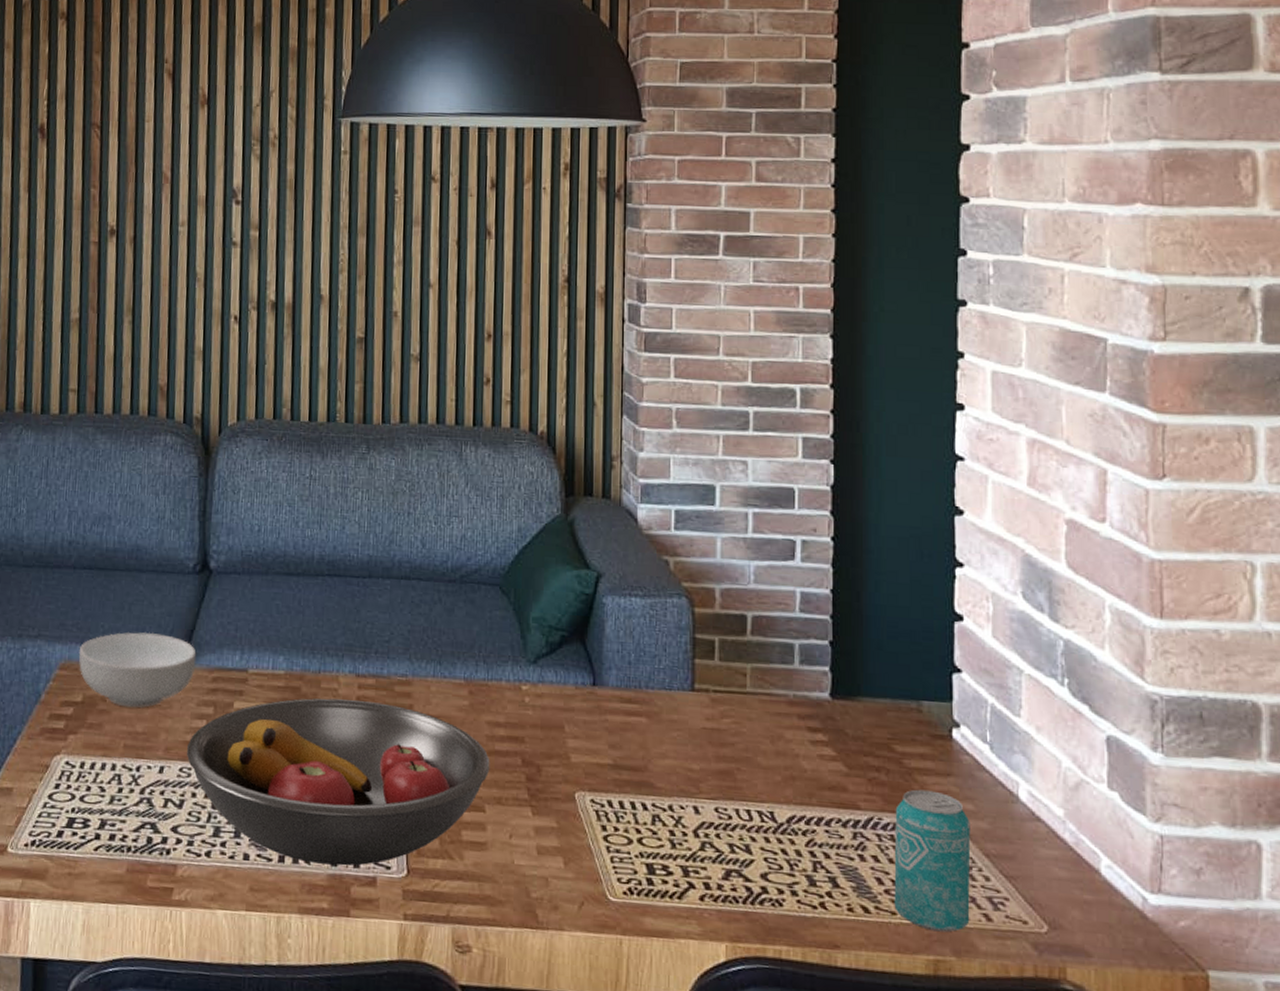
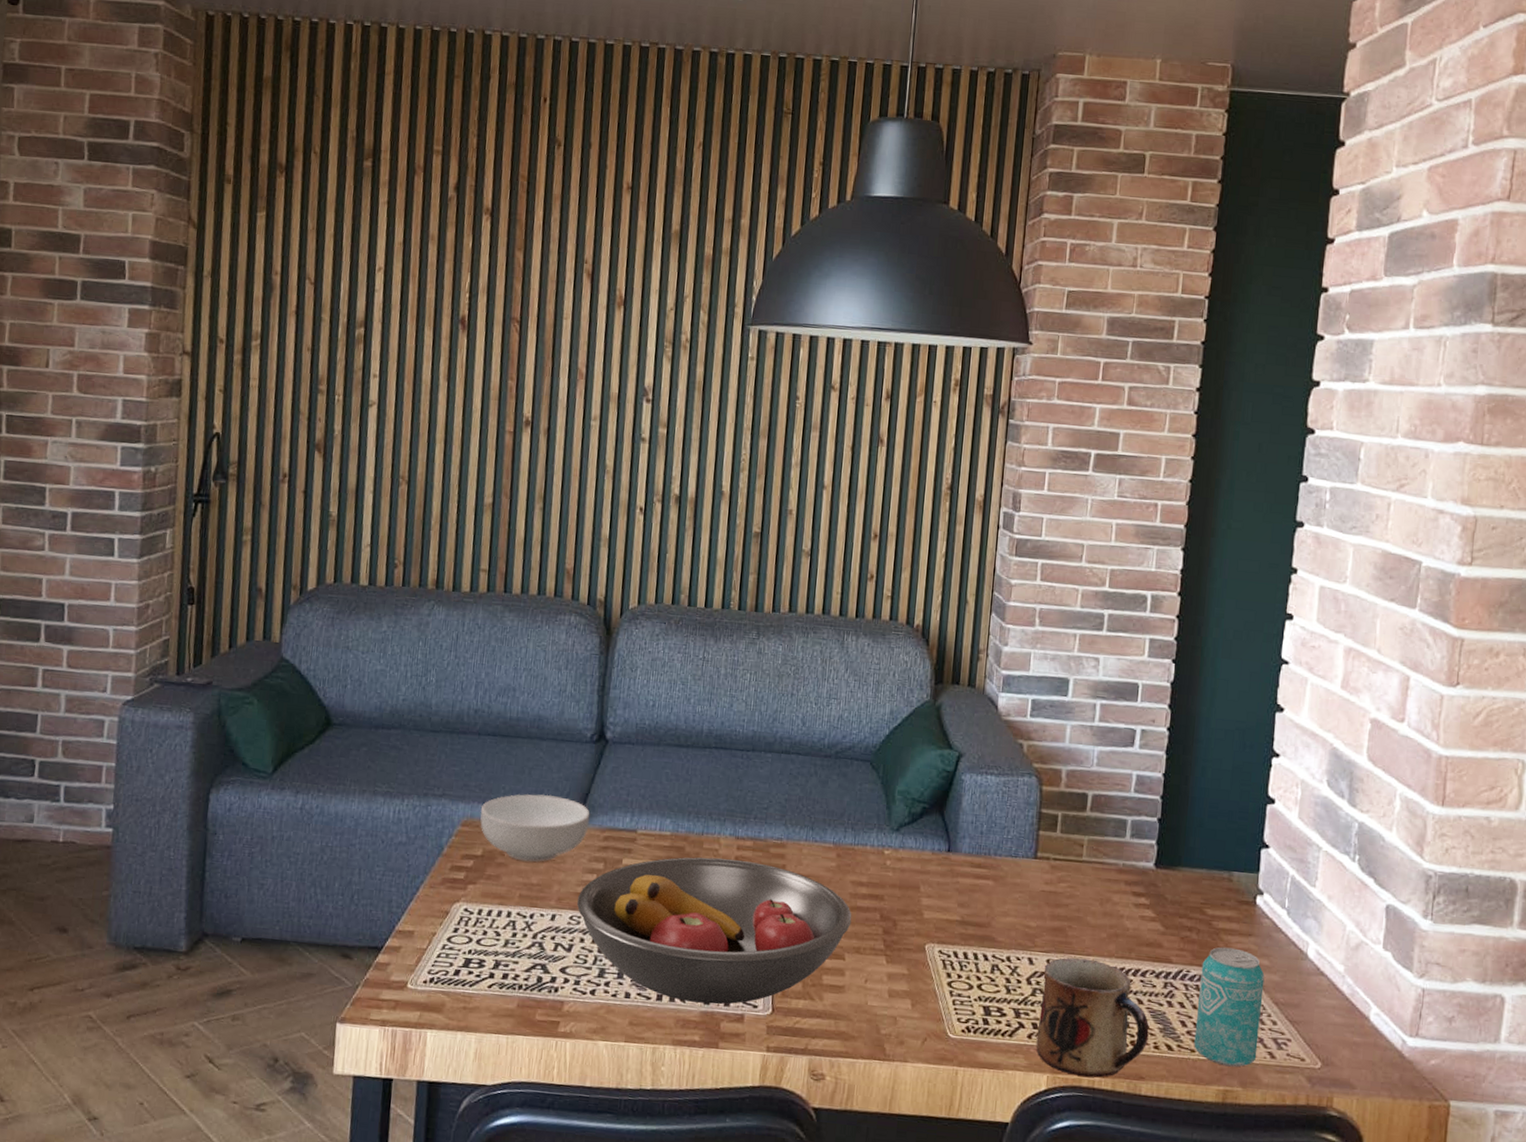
mug: none [710,805,840,947] -> present [1036,957,1149,1078]

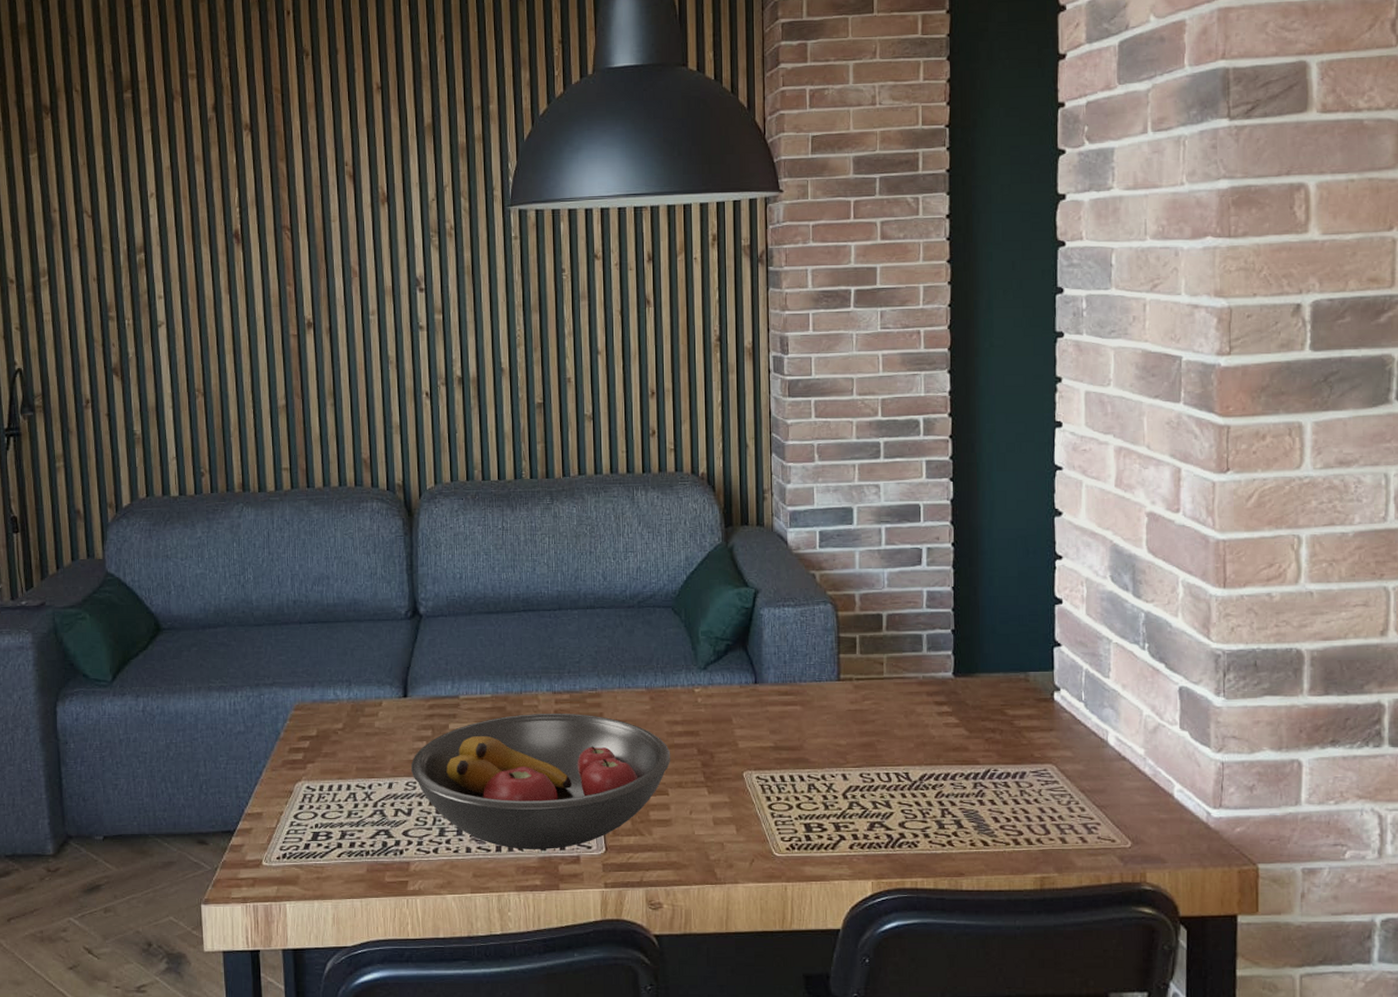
cereal bowl: present [480,793,590,863] -> none [310,672,414,737]
mug: present [1036,957,1149,1078] -> none [858,769,964,878]
beverage can: present [1194,947,1265,1067] -> none [1007,744,1070,855]

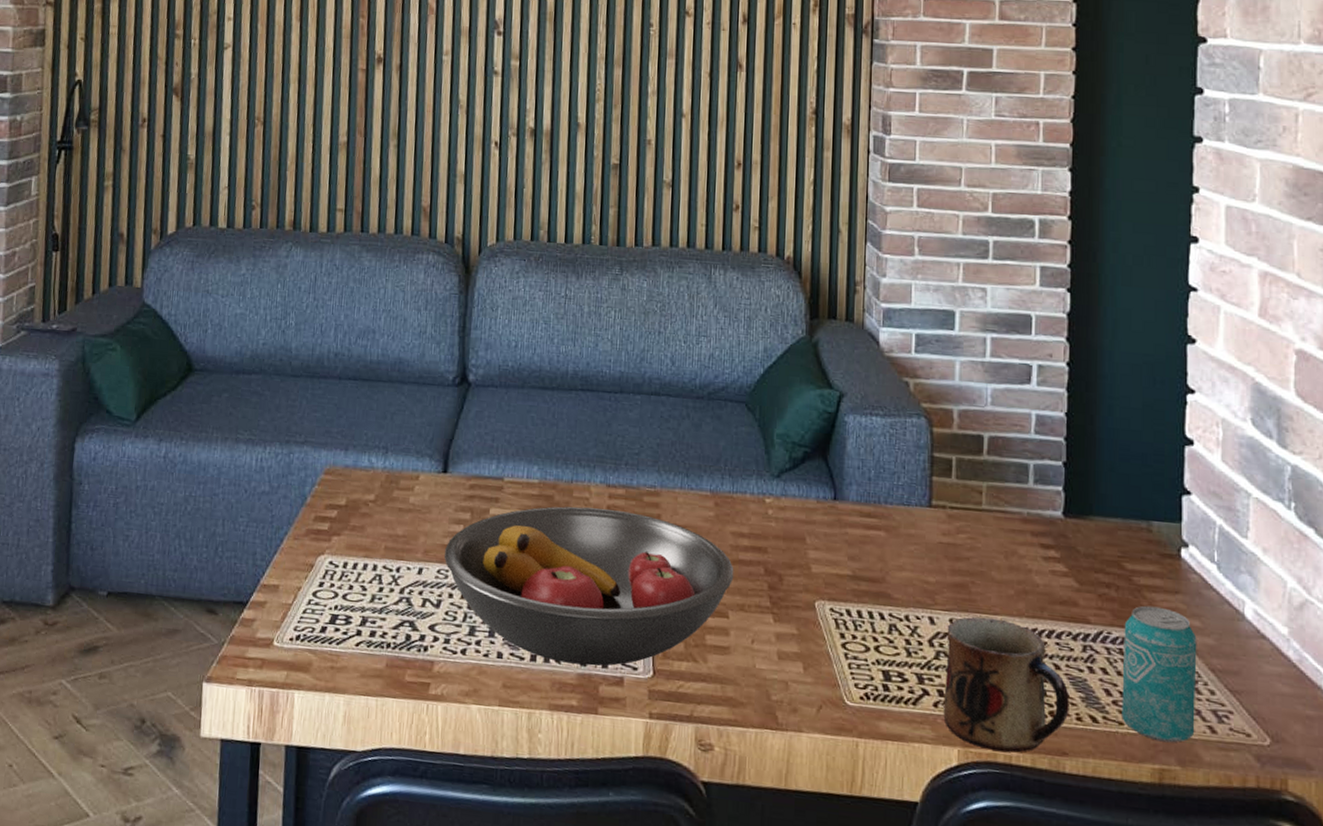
mug: none [858,769,964,878] -> present [943,617,1069,753]
beverage can: none [1007,744,1070,855] -> present [1121,605,1197,743]

